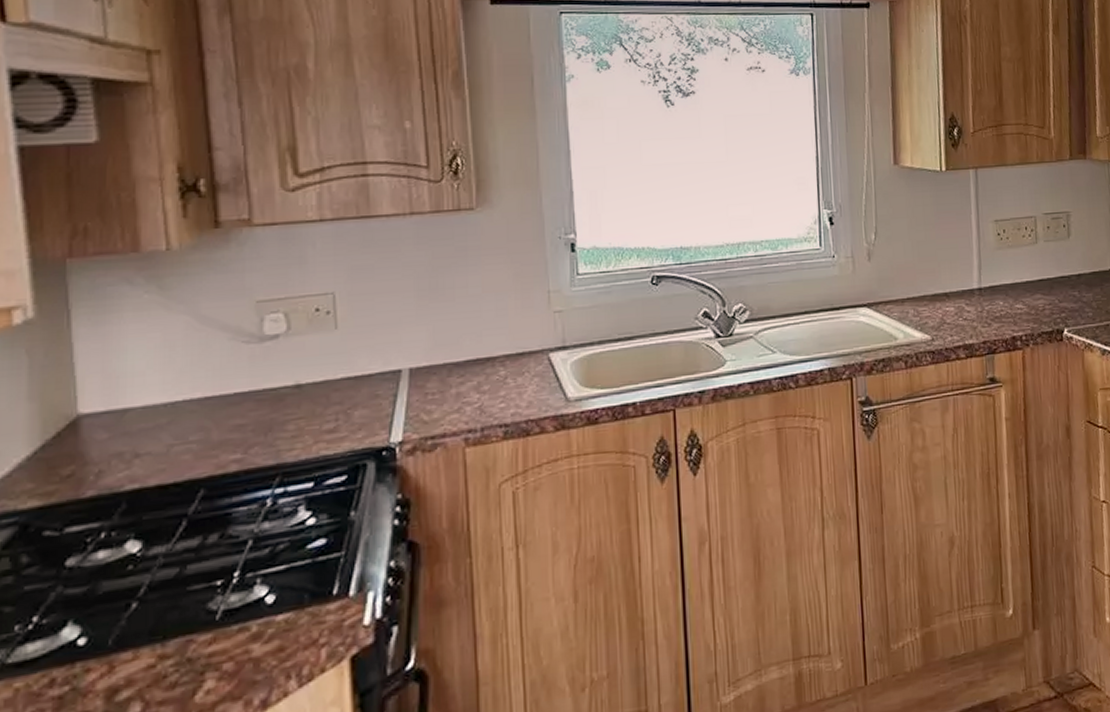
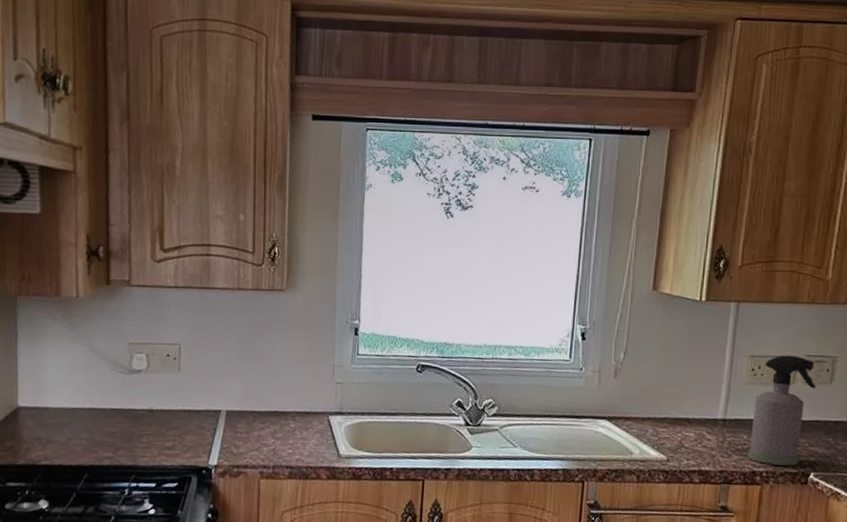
spray bottle: none [1004,215,1057,327] -> present [748,355,817,466]

